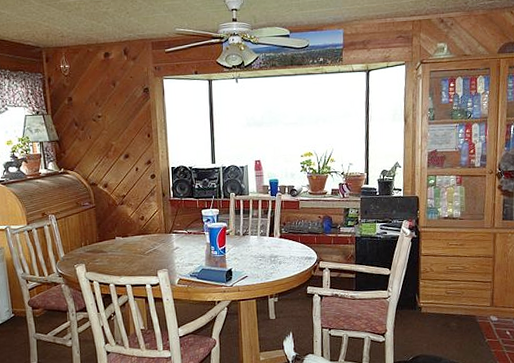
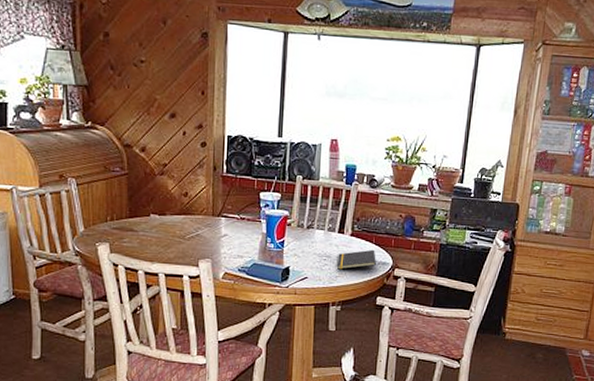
notepad: none [270,247,303,267] -> present [336,249,376,270]

